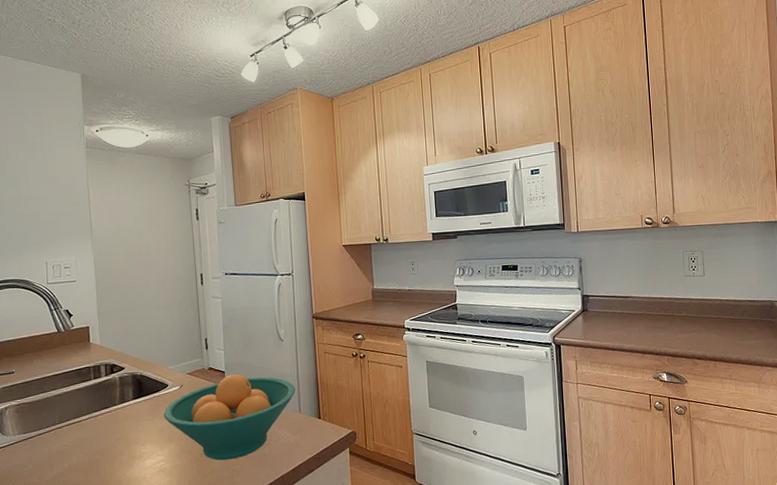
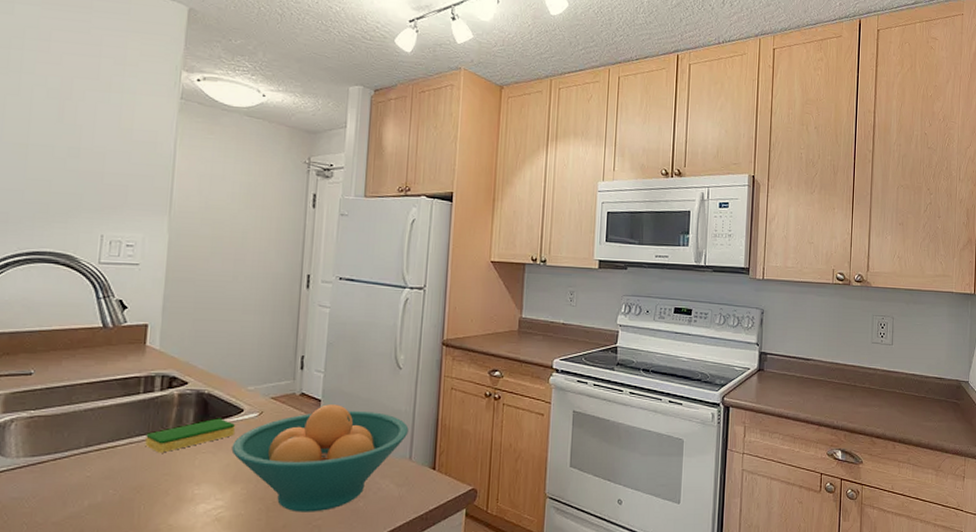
dish sponge: none [100,393,164,423] -> present [145,418,235,453]

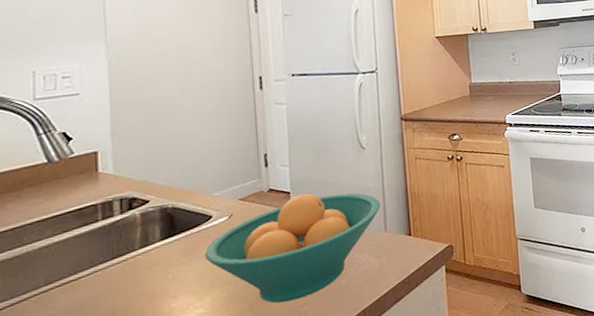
dish sponge: present [145,418,235,453] -> none [111,228,205,276]

